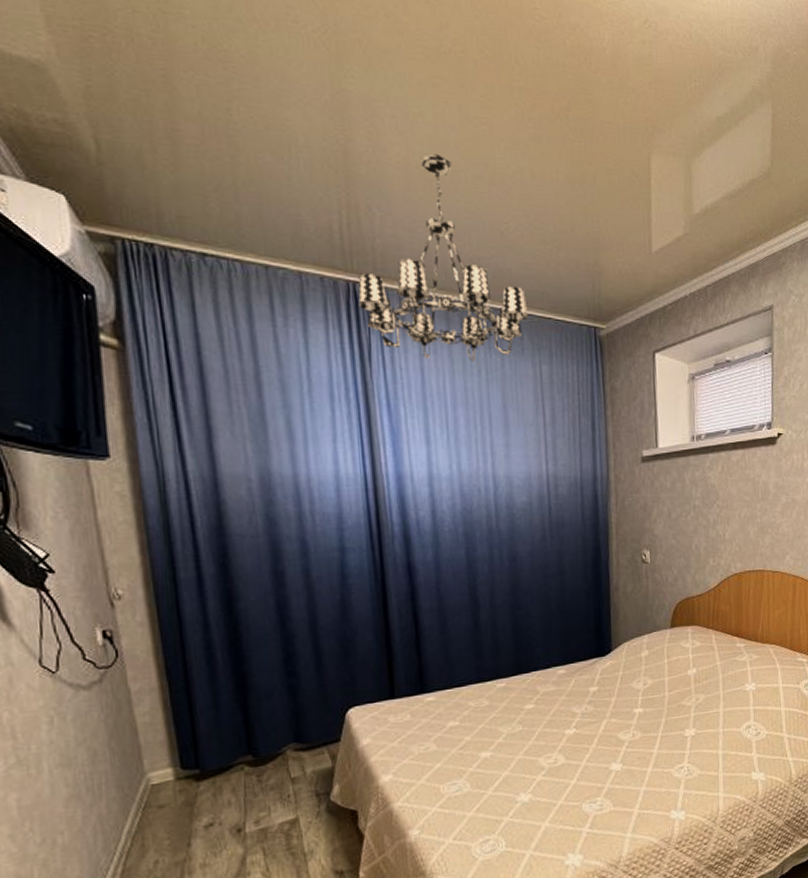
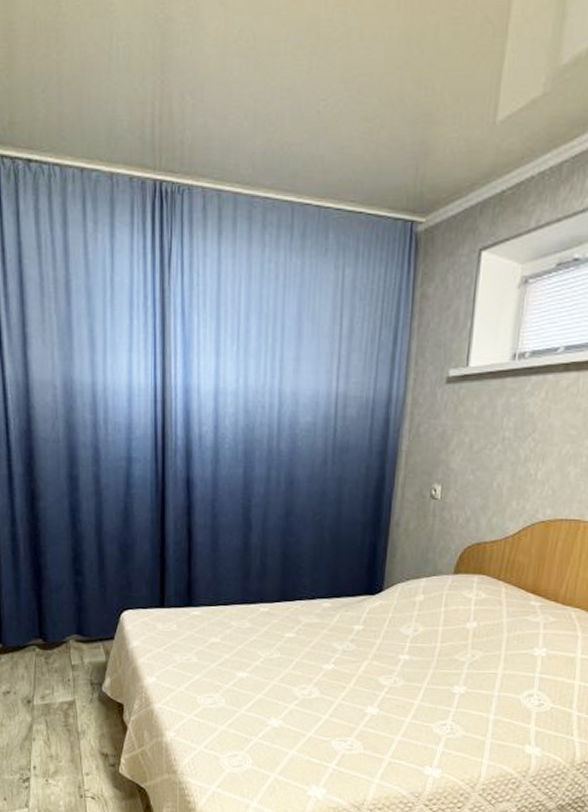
chandelier: present [358,154,529,362] -> none [163,24,337,266]

